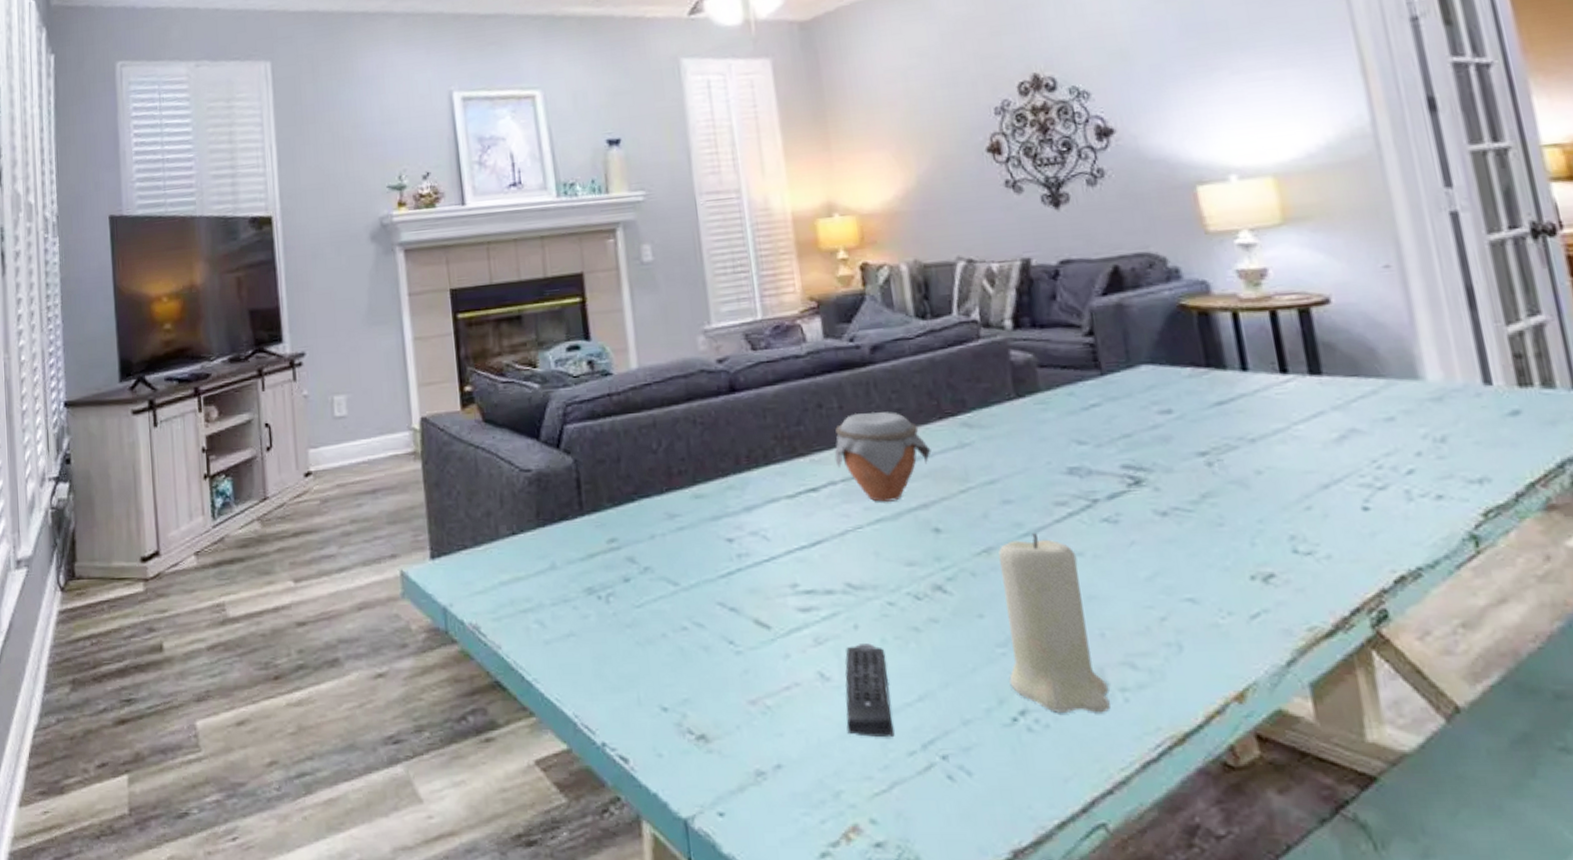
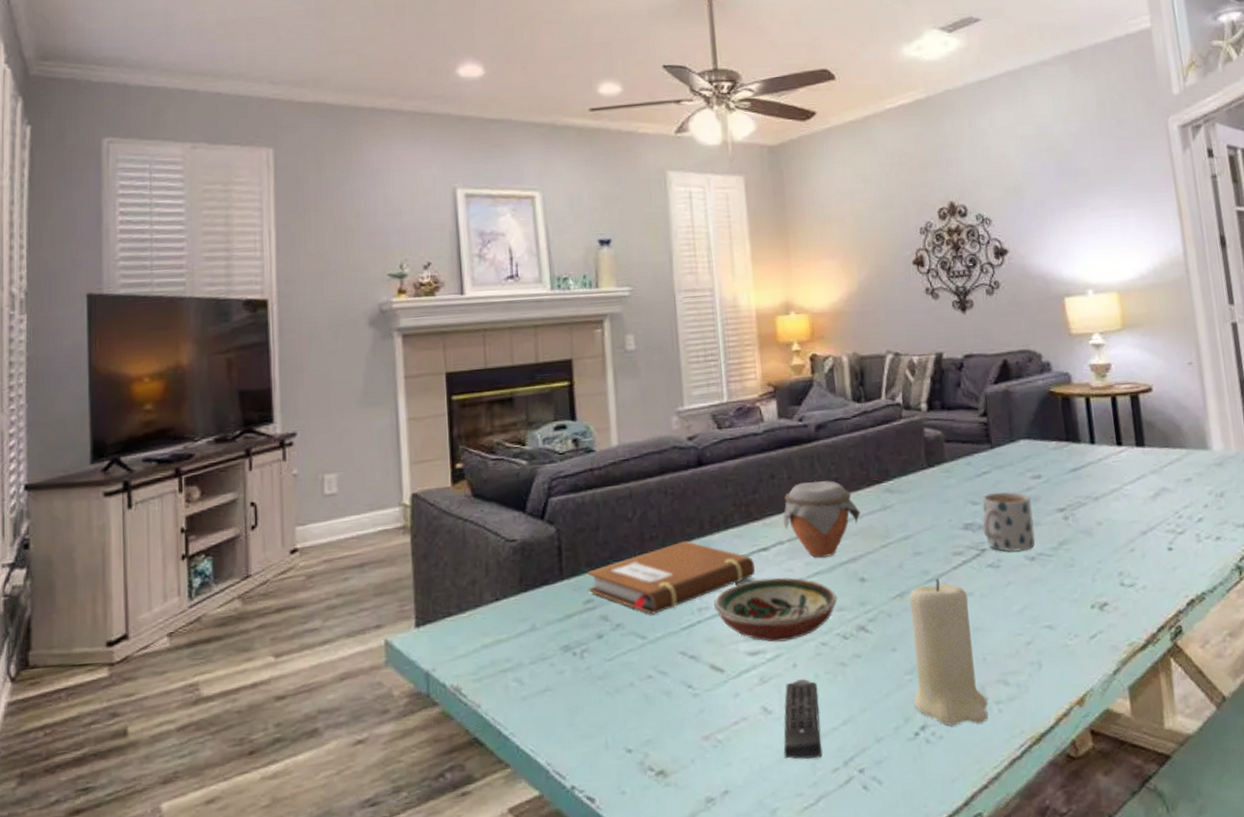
notebook: none [610,476,804,559] -> present [588,540,756,615]
decorative bowl: none [755,523,906,598] -> present [714,577,838,642]
mug: none [1091,428,1167,504] -> present [982,491,1035,552]

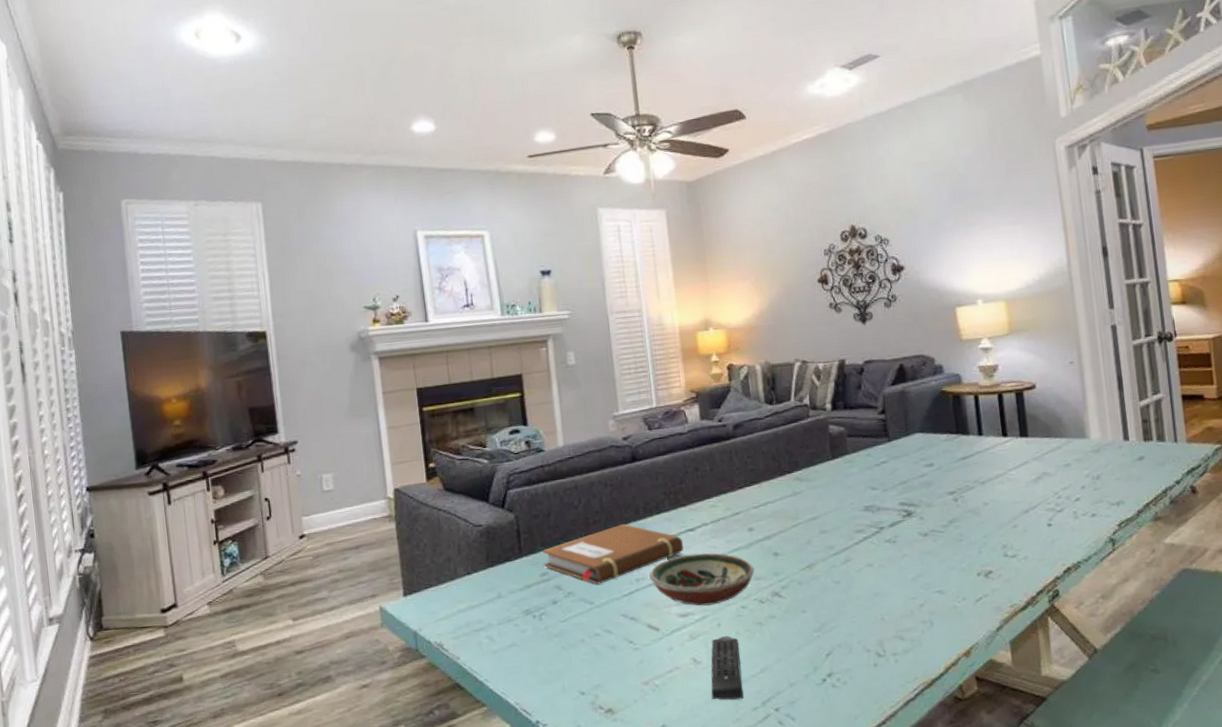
jar: present [783,481,861,559] -> none [706,472,774,537]
candle: present [909,579,988,726] -> none [817,552,886,673]
mug: present [982,491,1035,552] -> none [880,478,928,529]

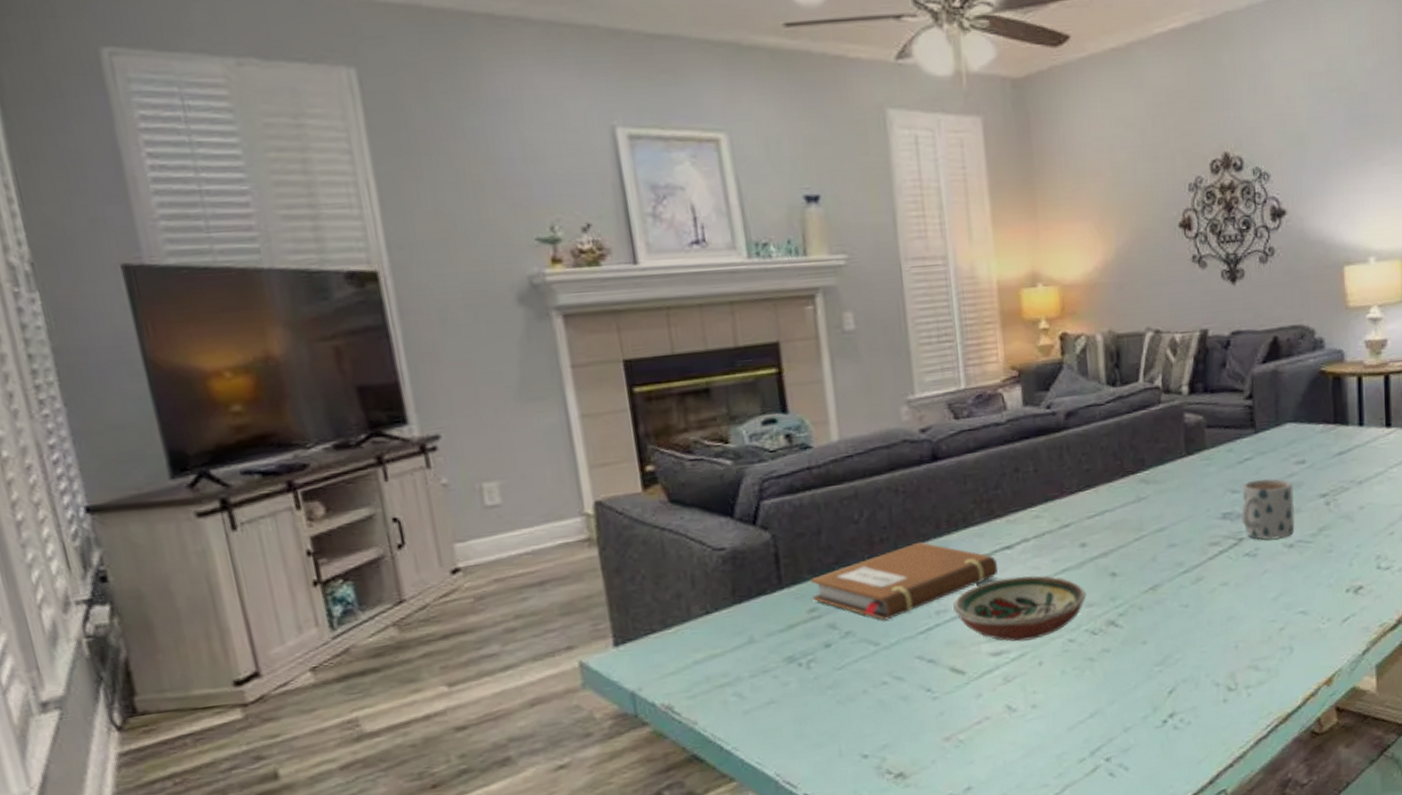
remote control: present [711,636,744,700] -> none [1028,676,1069,753]
mug: none [880,478,928,529] -> present [1241,478,1295,540]

